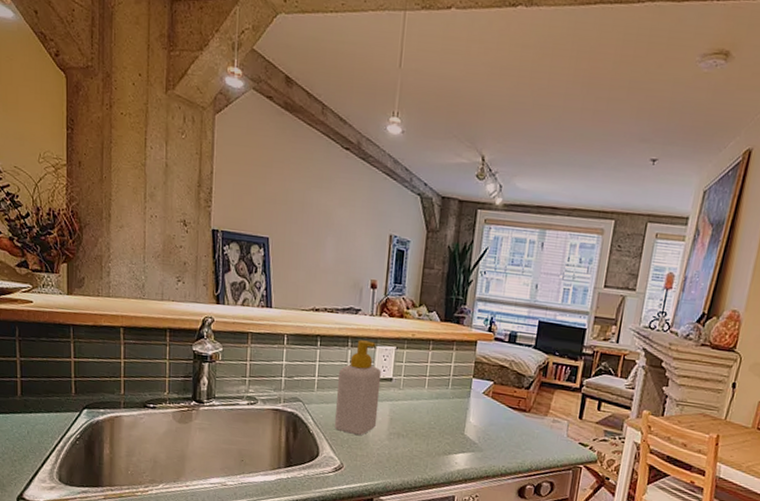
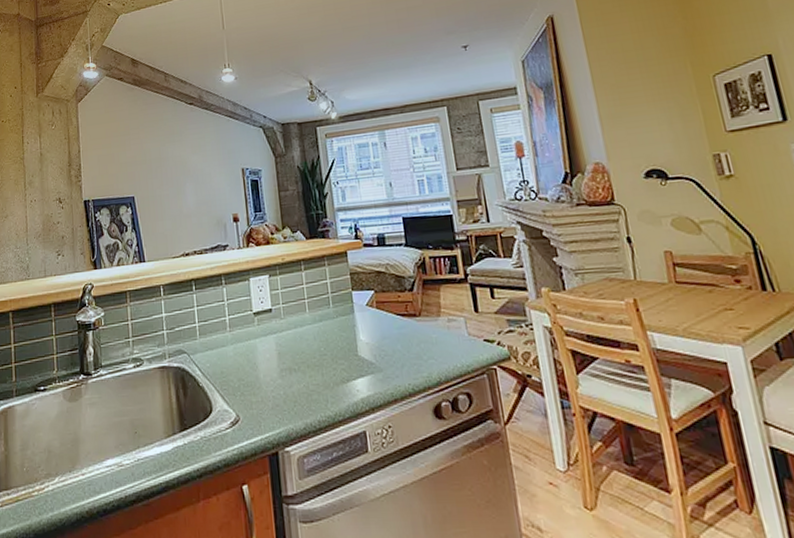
soap bottle: present [335,340,382,436] -> none [218,274,266,380]

